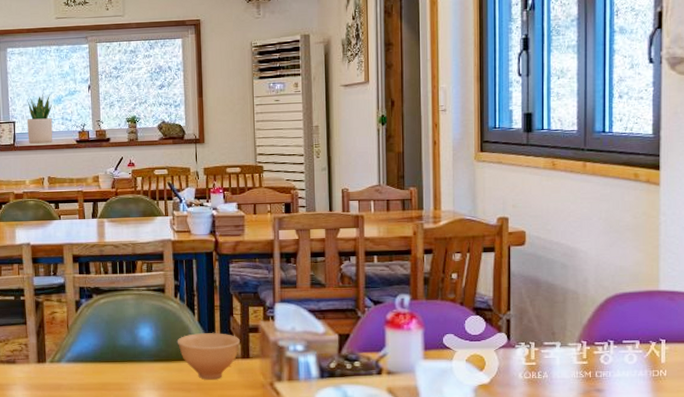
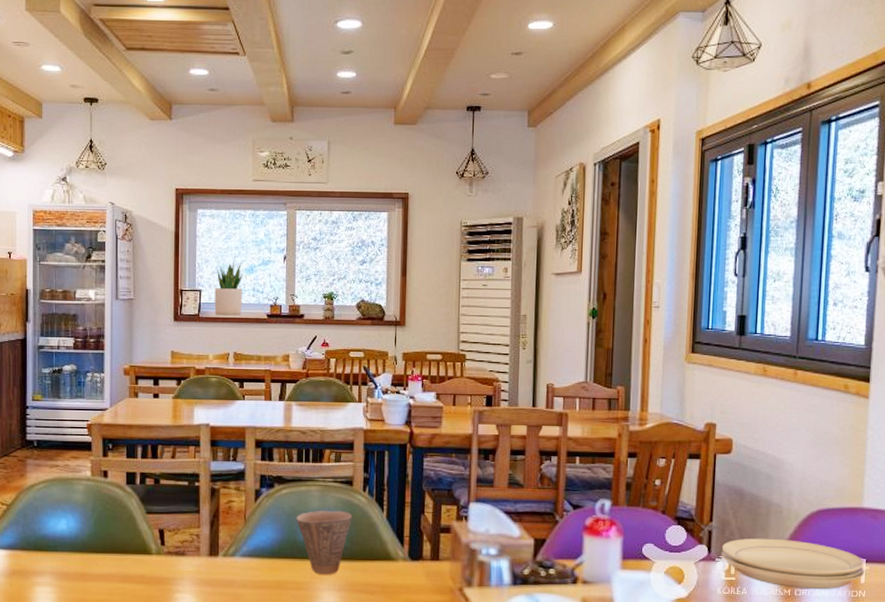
cup: none [115,316,166,376] -> present [296,510,352,575]
bowl: present [177,333,241,380] -> none [362,531,431,582]
plate: none [520,324,665,371] -> present [721,538,865,590]

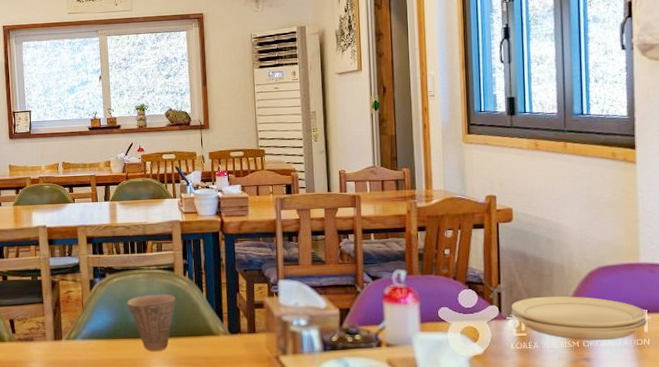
planter: present [214,261,244,317] -> none [42,84,67,132]

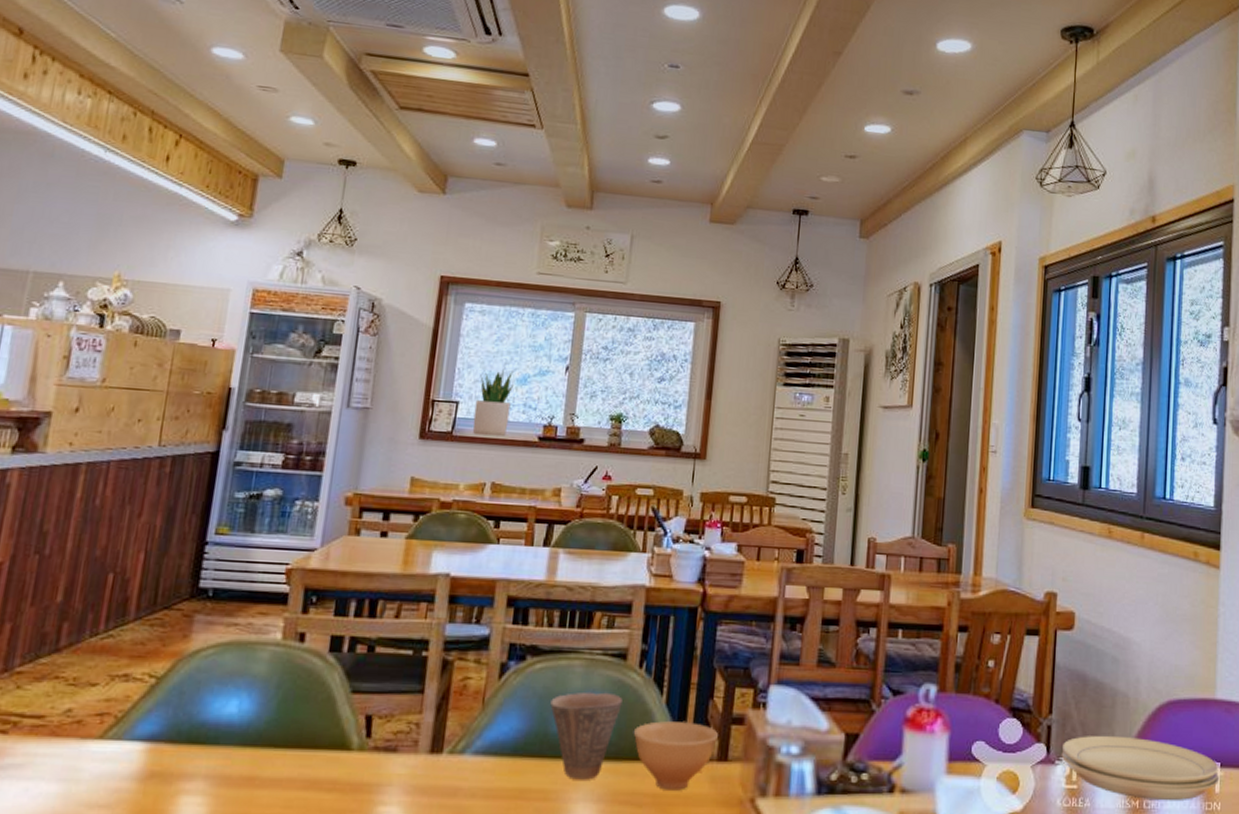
planter: none [42,84,67,132] -> present [472,369,515,437]
bowl: none [186,309,247,354] -> present [633,721,719,791]

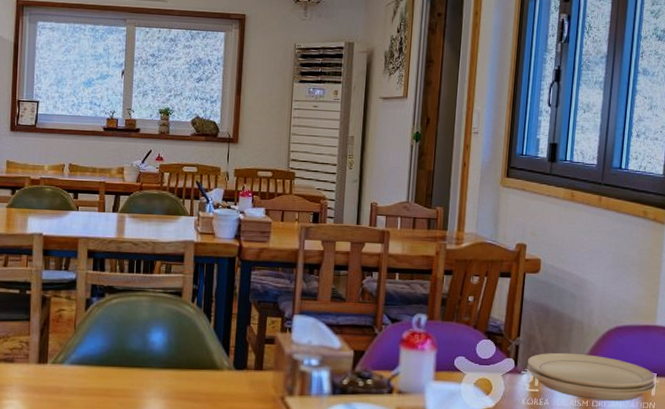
planter: present [472,369,515,437] -> none [51,74,82,129]
cup: present [550,691,623,780] -> none [125,320,180,383]
bowl: present [633,721,719,791] -> none [189,341,256,391]

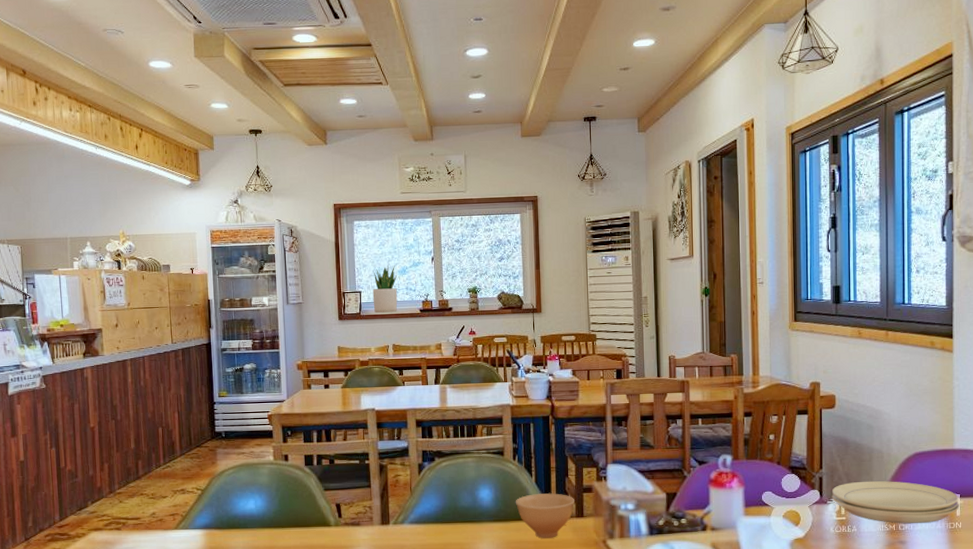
planter: none [51,74,82,129] -> present [372,265,398,314]
bowl: none [189,341,256,391] -> present [515,493,575,538]

